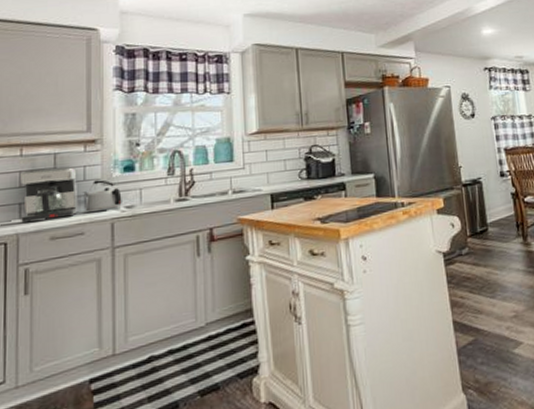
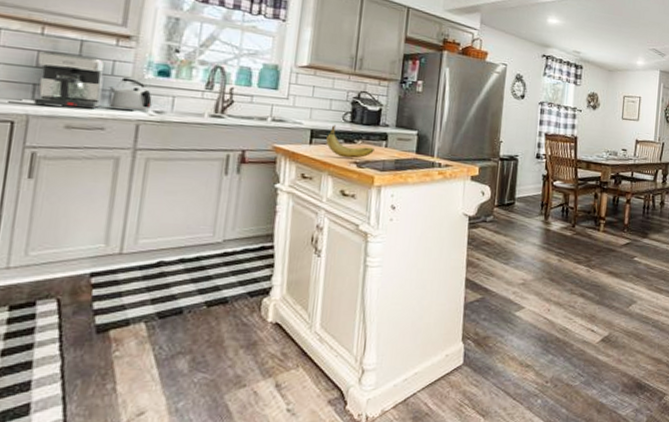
fruit: none [287,185,335,216] -> present [326,125,375,159]

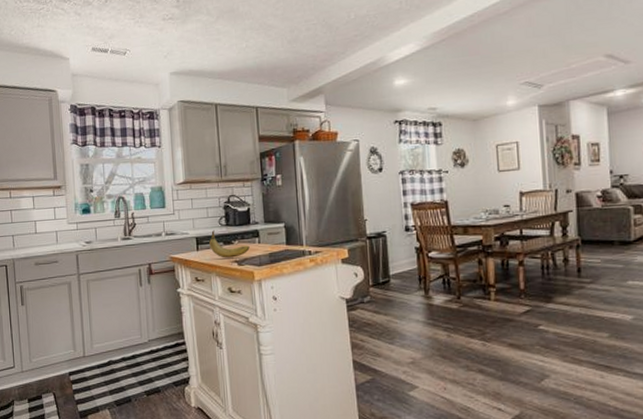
coffee maker: present [33,52,105,109] -> none [11,208,53,251]
kettle: present [108,77,152,111] -> none [55,219,83,246]

